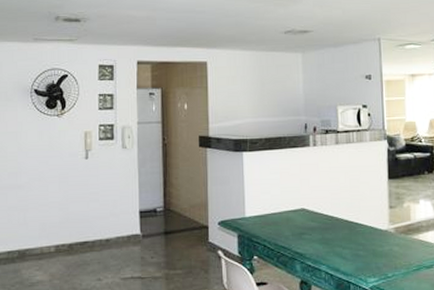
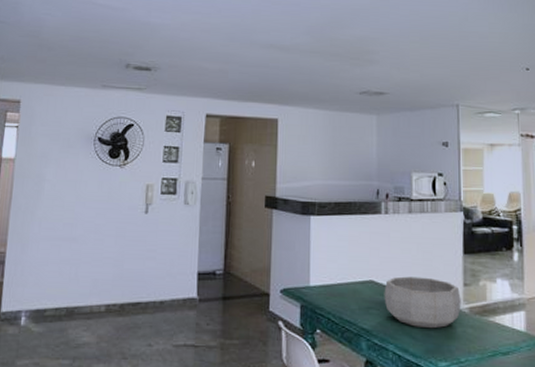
decorative bowl: none [315,202,388,249] -> present [384,276,461,329]

